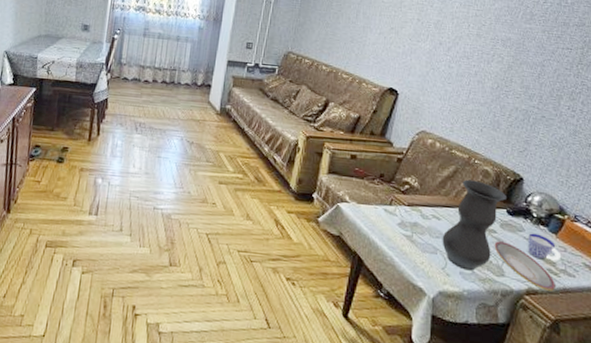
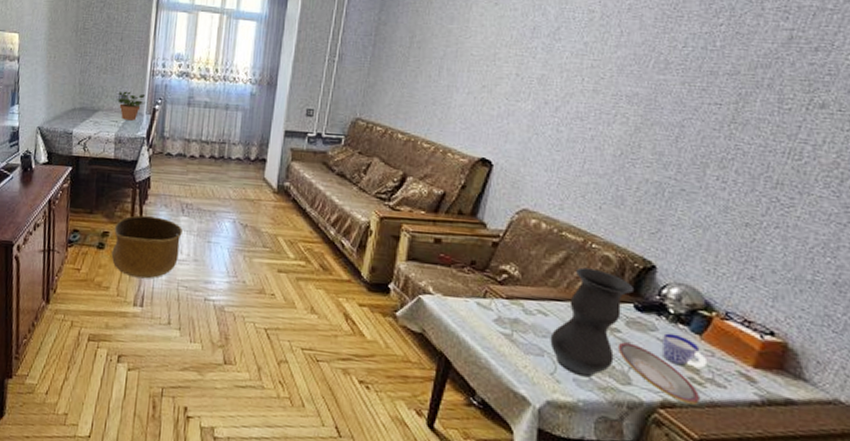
basket: none [70,132,136,190] -> present [111,215,183,279]
potted plant: none [78,21,106,48] -> present [116,91,145,121]

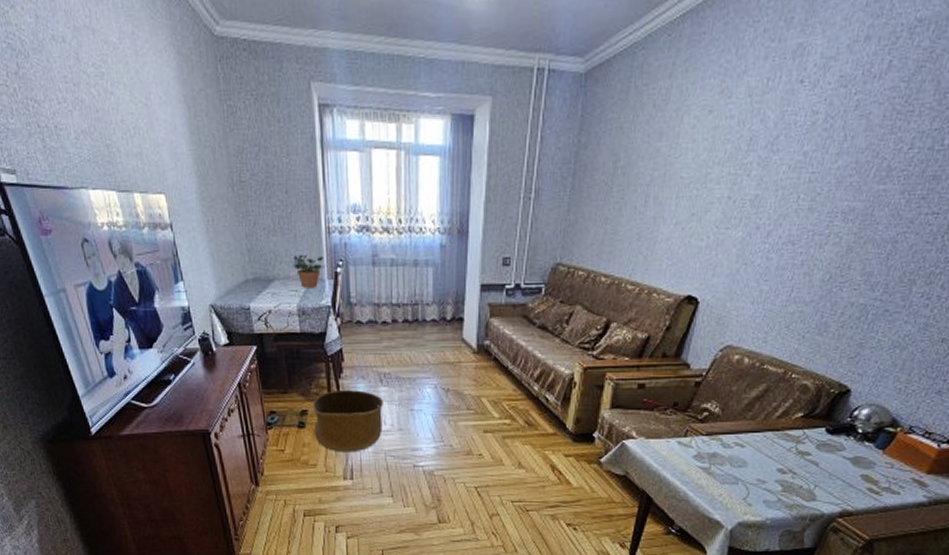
vase: present [550,267,635,378] -> none [744,398,829,498]
plate: present [617,342,700,405] -> none [806,464,875,511]
cup: present [661,333,706,368] -> none [846,451,886,479]

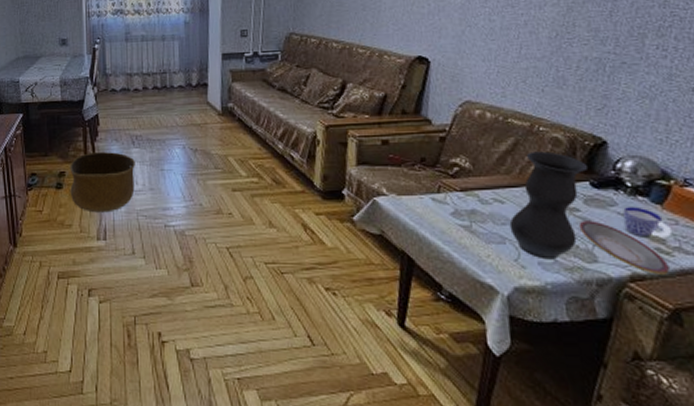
potted plant: present [291,254,325,288] -> none [56,34,85,63]
vase: none [744,398,829,498] -> present [509,151,589,260]
plate: none [806,464,875,511] -> present [578,220,670,275]
cup: none [846,451,886,479] -> present [622,206,671,238]

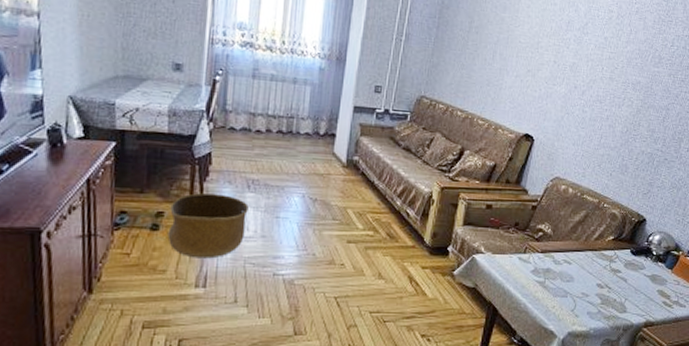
vase: present [509,151,589,260] -> none [572,223,632,310]
plate: present [578,220,670,275] -> none [618,280,669,322]
cup: present [622,206,671,238] -> none [647,270,674,294]

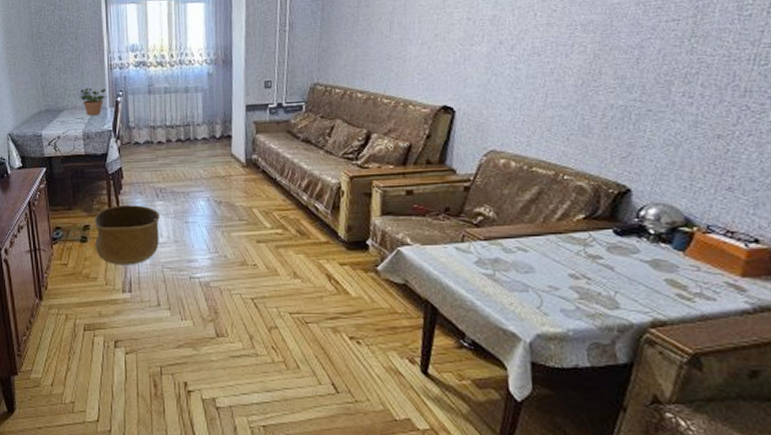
potted plant: none [168,59,204,92] -> present [78,87,107,116]

